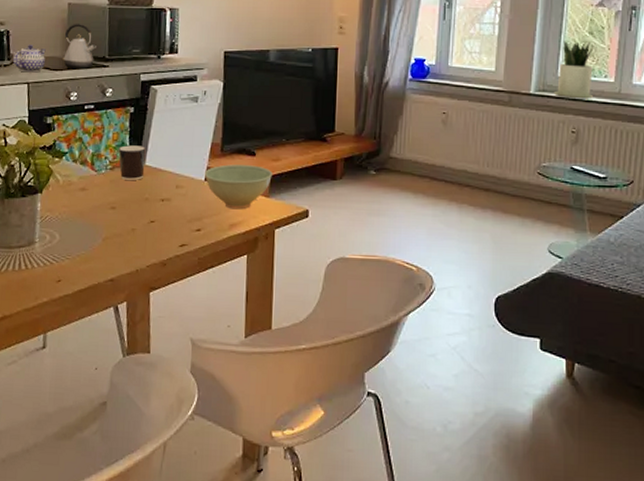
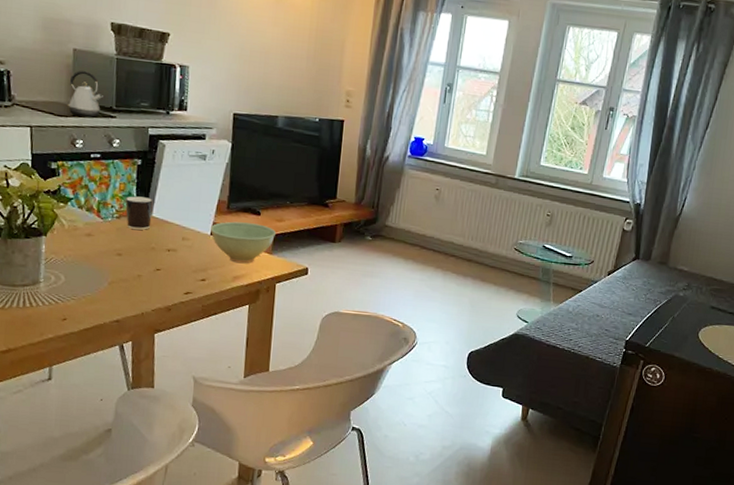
teapot: present [13,45,46,73] -> none [15,87,50,117]
planter: present [554,41,593,99] -> none [535,133,573,188]

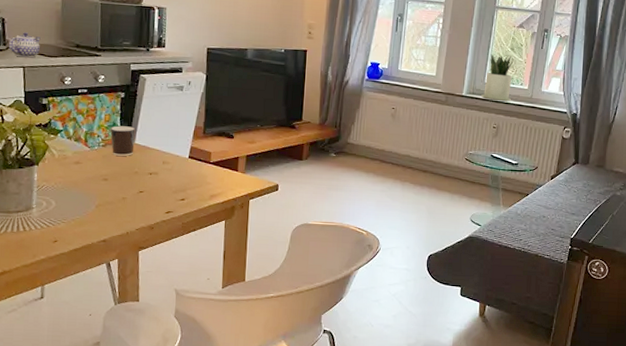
teapot: none [15,87,50,117] -> present [9,32,41,58]
kettle: present [67,71,103,118] -> none [56,16,89,58]
bowl: present [210,221,277,264] -> none [188,145,249,183]
planter: none [535,133,573,188] -> present [481,54,513,102]

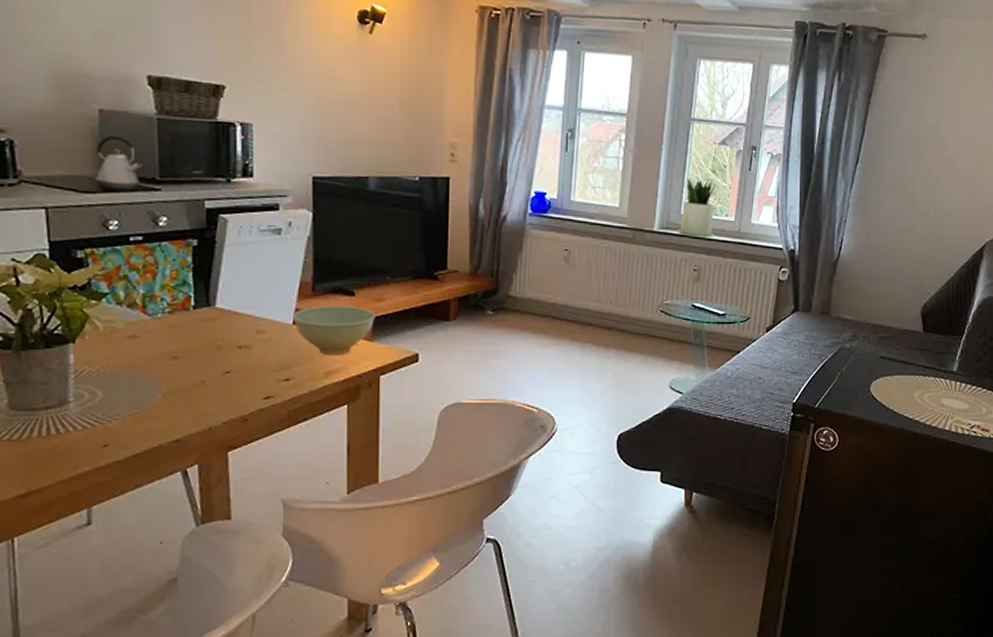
teapot: present [9,32,41,58] -> none [22,159,70,195]
kettle: none [56,16,89,58] -> present [94,136,142,193]
mug: present [110,126,136,157] -> none [178,284,216,326]
bowl: none [188,145,249,183] -> present [291,306,377,356]

